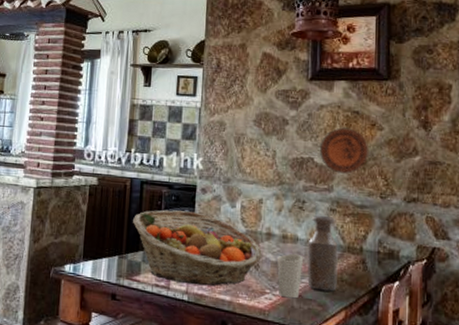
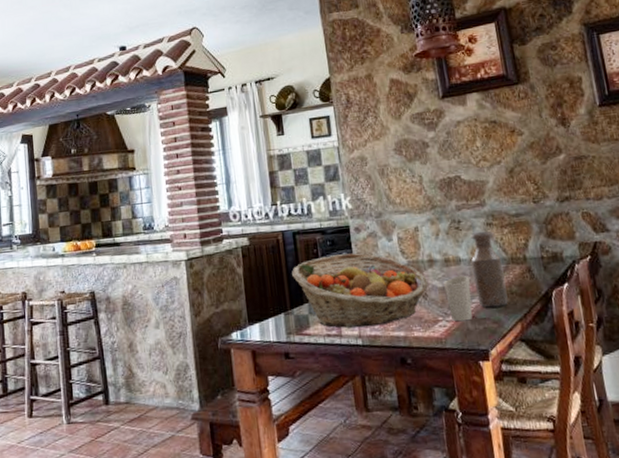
decorative plate: present [320,127,370,175] -> none [464,138,514,187]

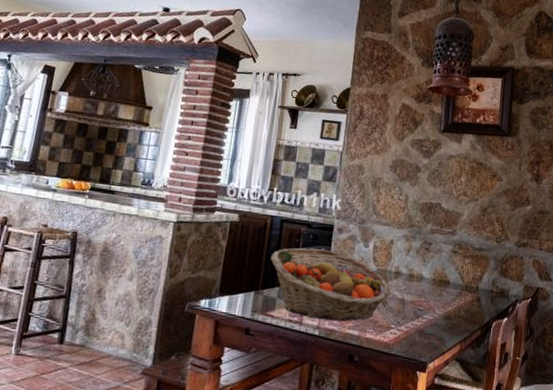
cup: present [444,275,472,322] -> none [402,291,427,333]
bottle: present [470,231,508,308] -> none [428,257,458,327]

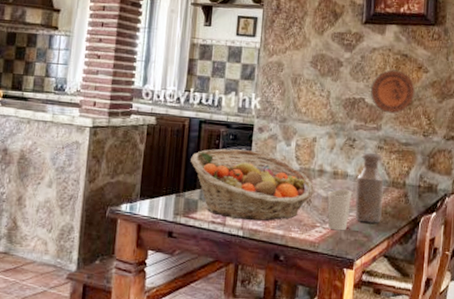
cup: none [402,291,427,333] -> present [327,189,353,231]
bottle: none [428,257,458,327] -> present [355,153,384,223]
decorative plate: none [447,176,490,220] -> present [371,69,416,114]

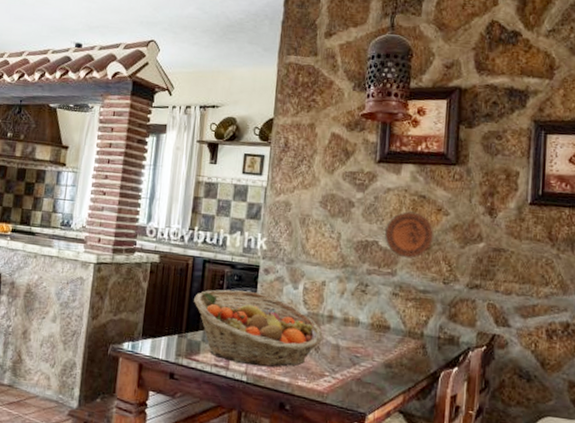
cup: present [327,189,353,231] -> none [337,337,365,382]
bottle: present [355,153,384,223] -> none [367,299,399,376]

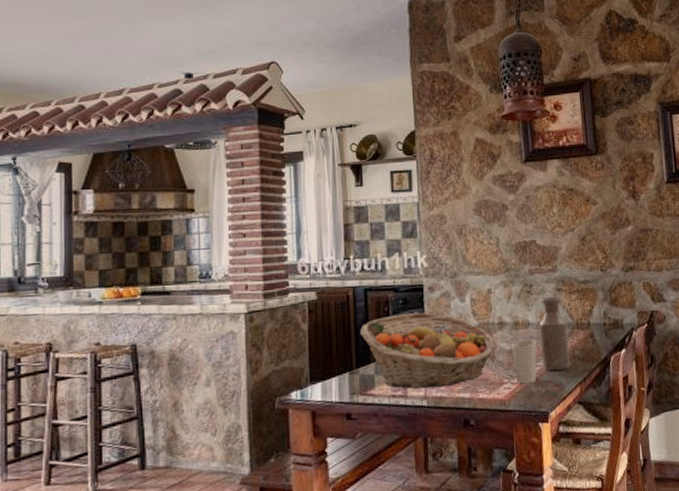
cup: none [337,337,365,382] -> present [512,338,537,384]
bottle: none [367,299,399,376] -> present [538,297,570,371]
decorative plate: present [385,211,435,259] -> none [541,206,587,254]

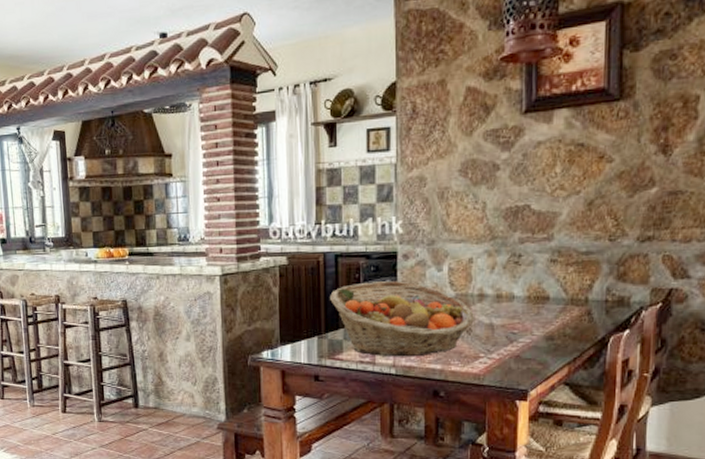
cup: present [512,338,537,384] -> none [491,312,522,360]
bottle: present [538,297,570,371] -> none [525,269,560,348]

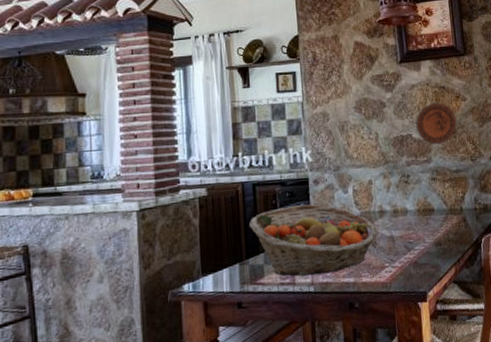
decorative plate: none [538,164,597,220] -> present [416,102,458,146]

